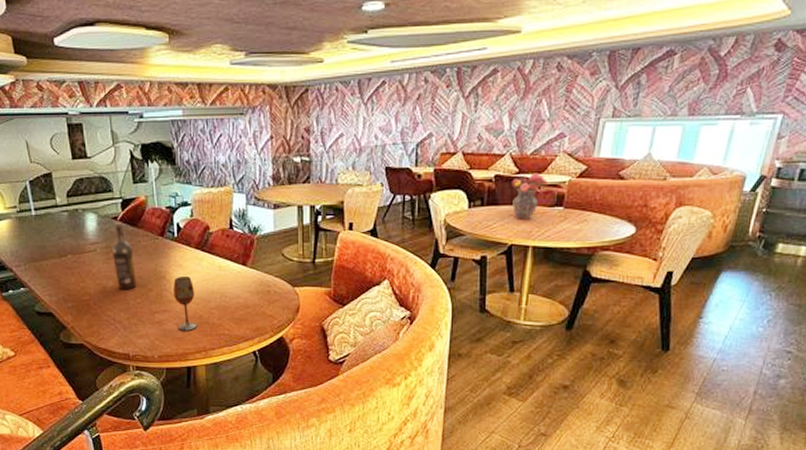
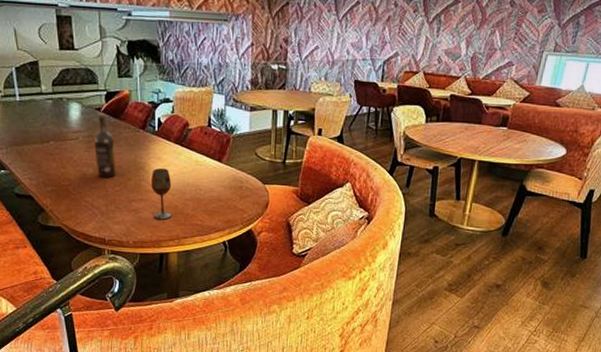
flower arrangement: present [512,173,549,219] -> none [463,95,496,136]

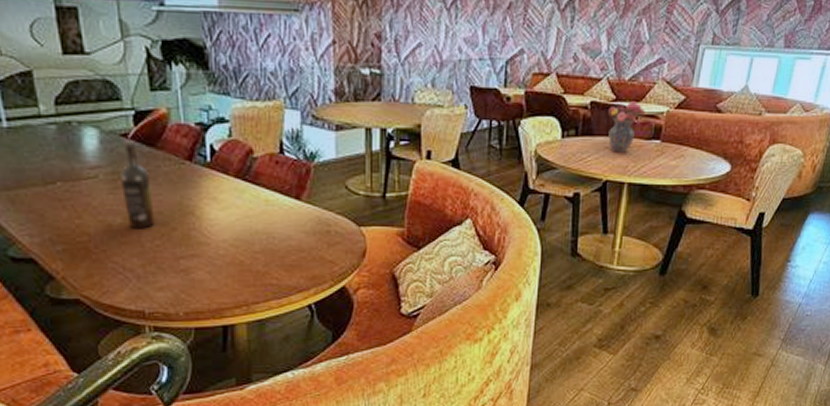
wine glass: present [151,167,172,220] -> none [205,211,237,281]
flower arrangement: none [463,95,496,136] -> present [608,101,646,153]

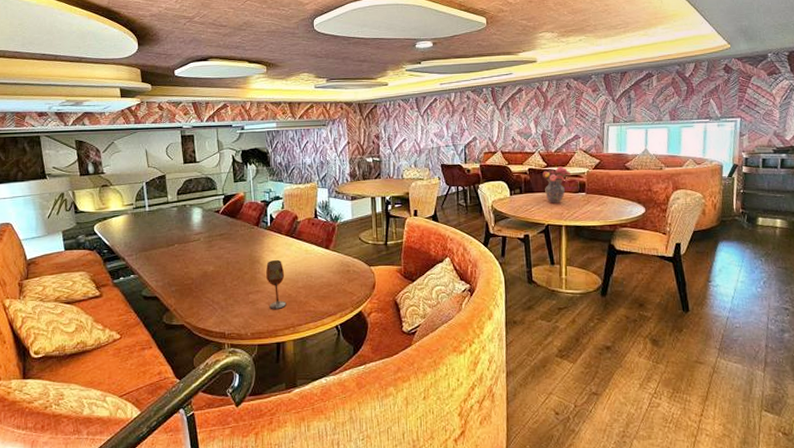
wine bottle: present [119,140,155,229] -> none [213,215,234,274]
wine glass: none [205,211,237,281] -> present [266,259,287,309]

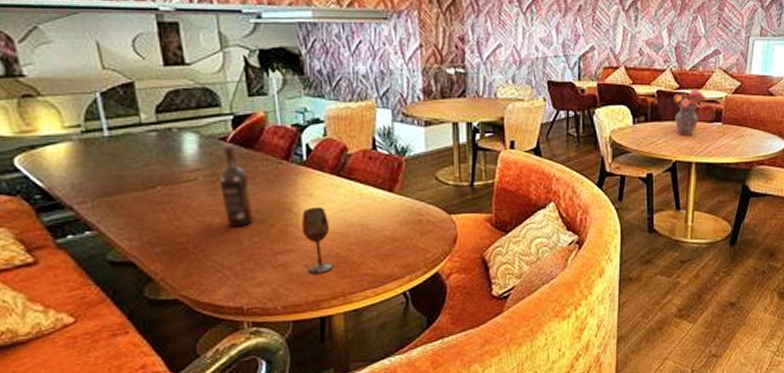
wine bottle: none [213,215,234,274] -> present [218,143,253,228]

